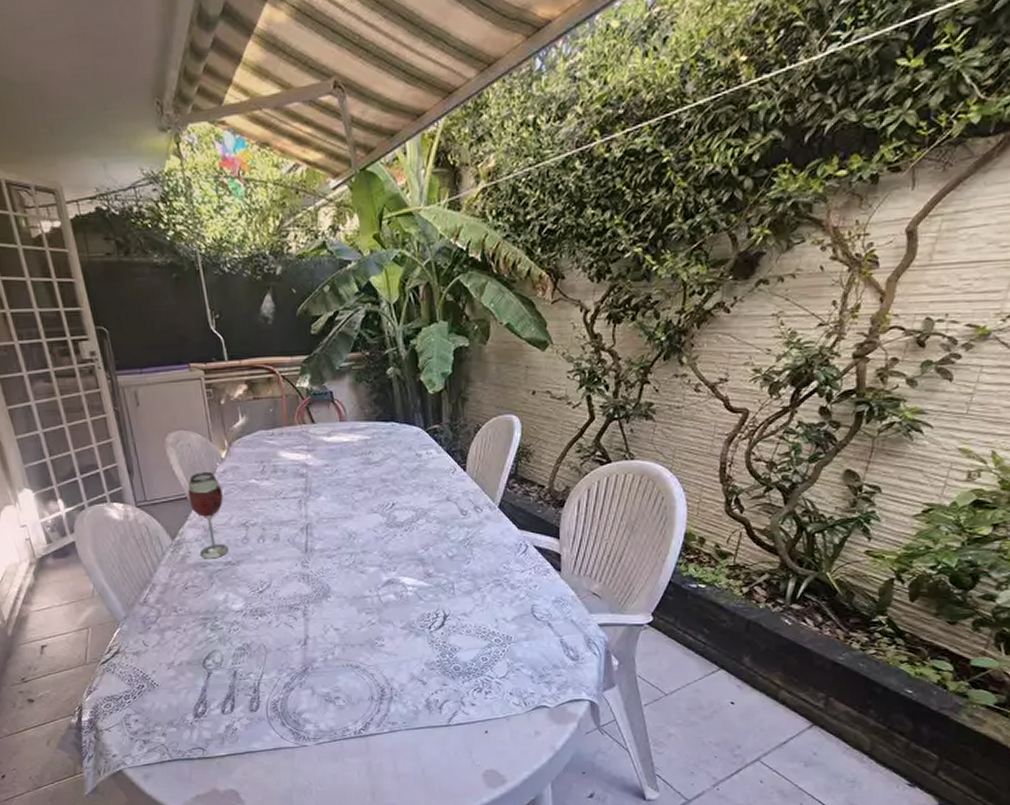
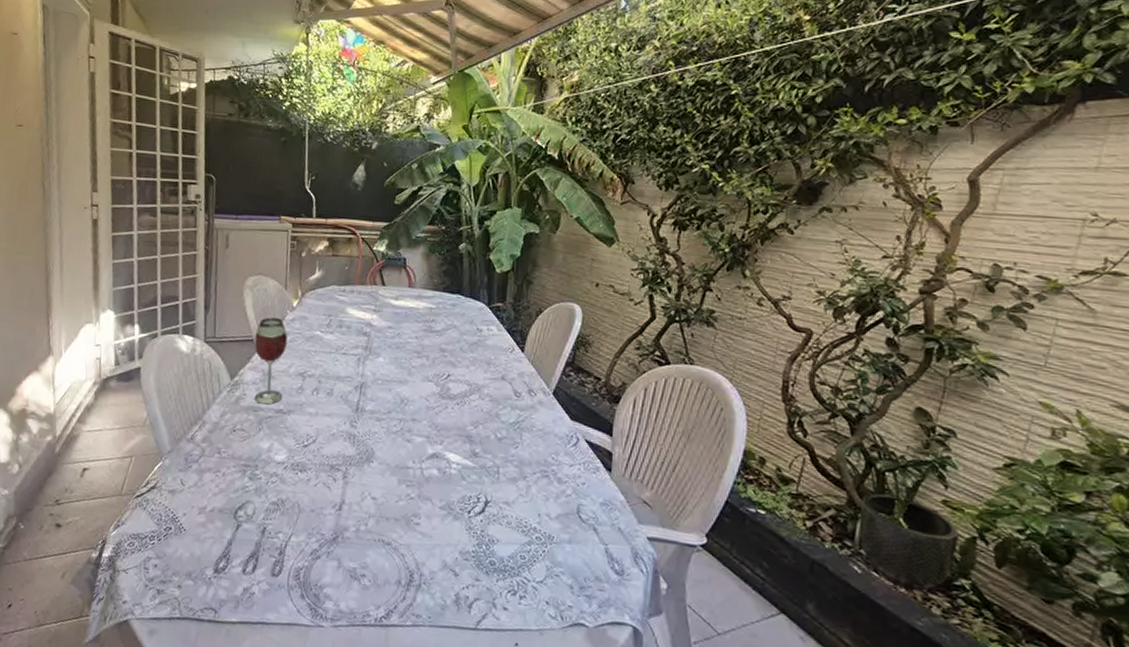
planter: none [789,553,879,633] -> present [858,492,959,592]

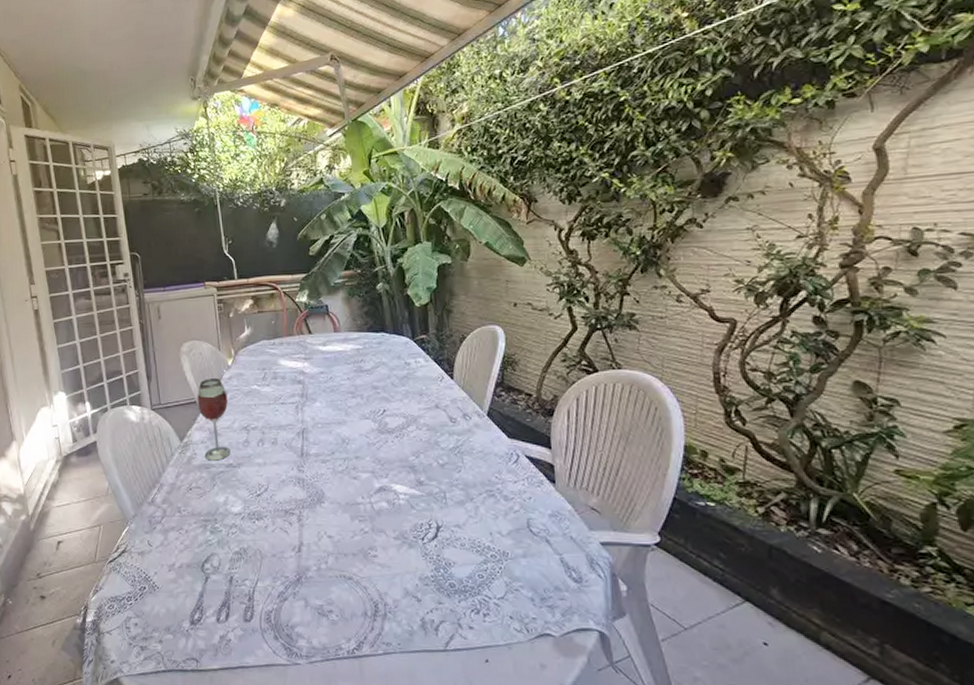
planter: present [858,492,959,592] -> none [811,471,918,565]

